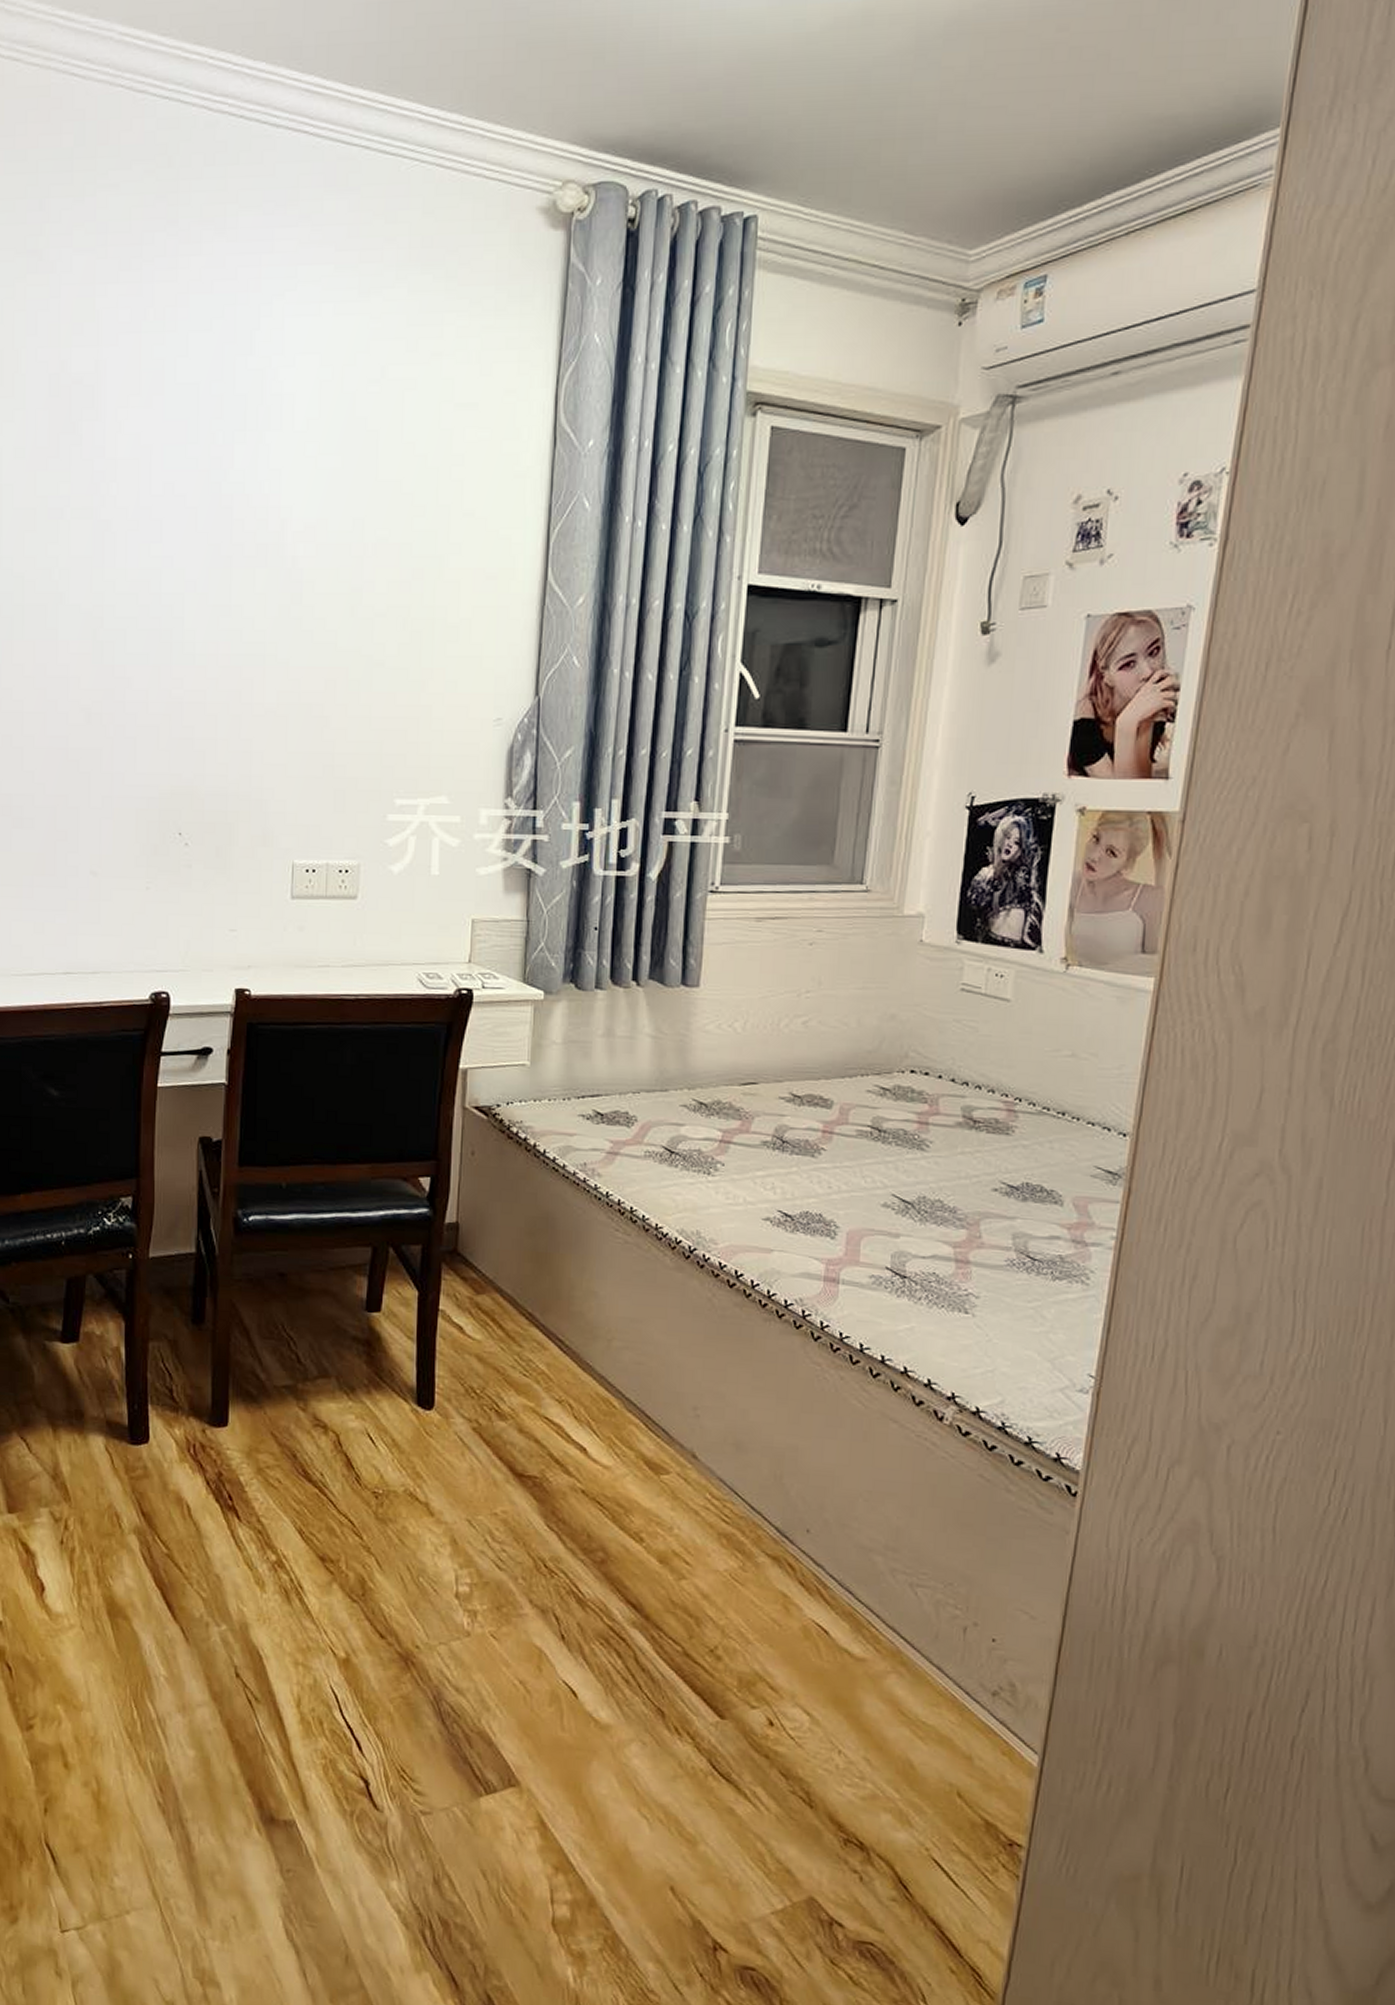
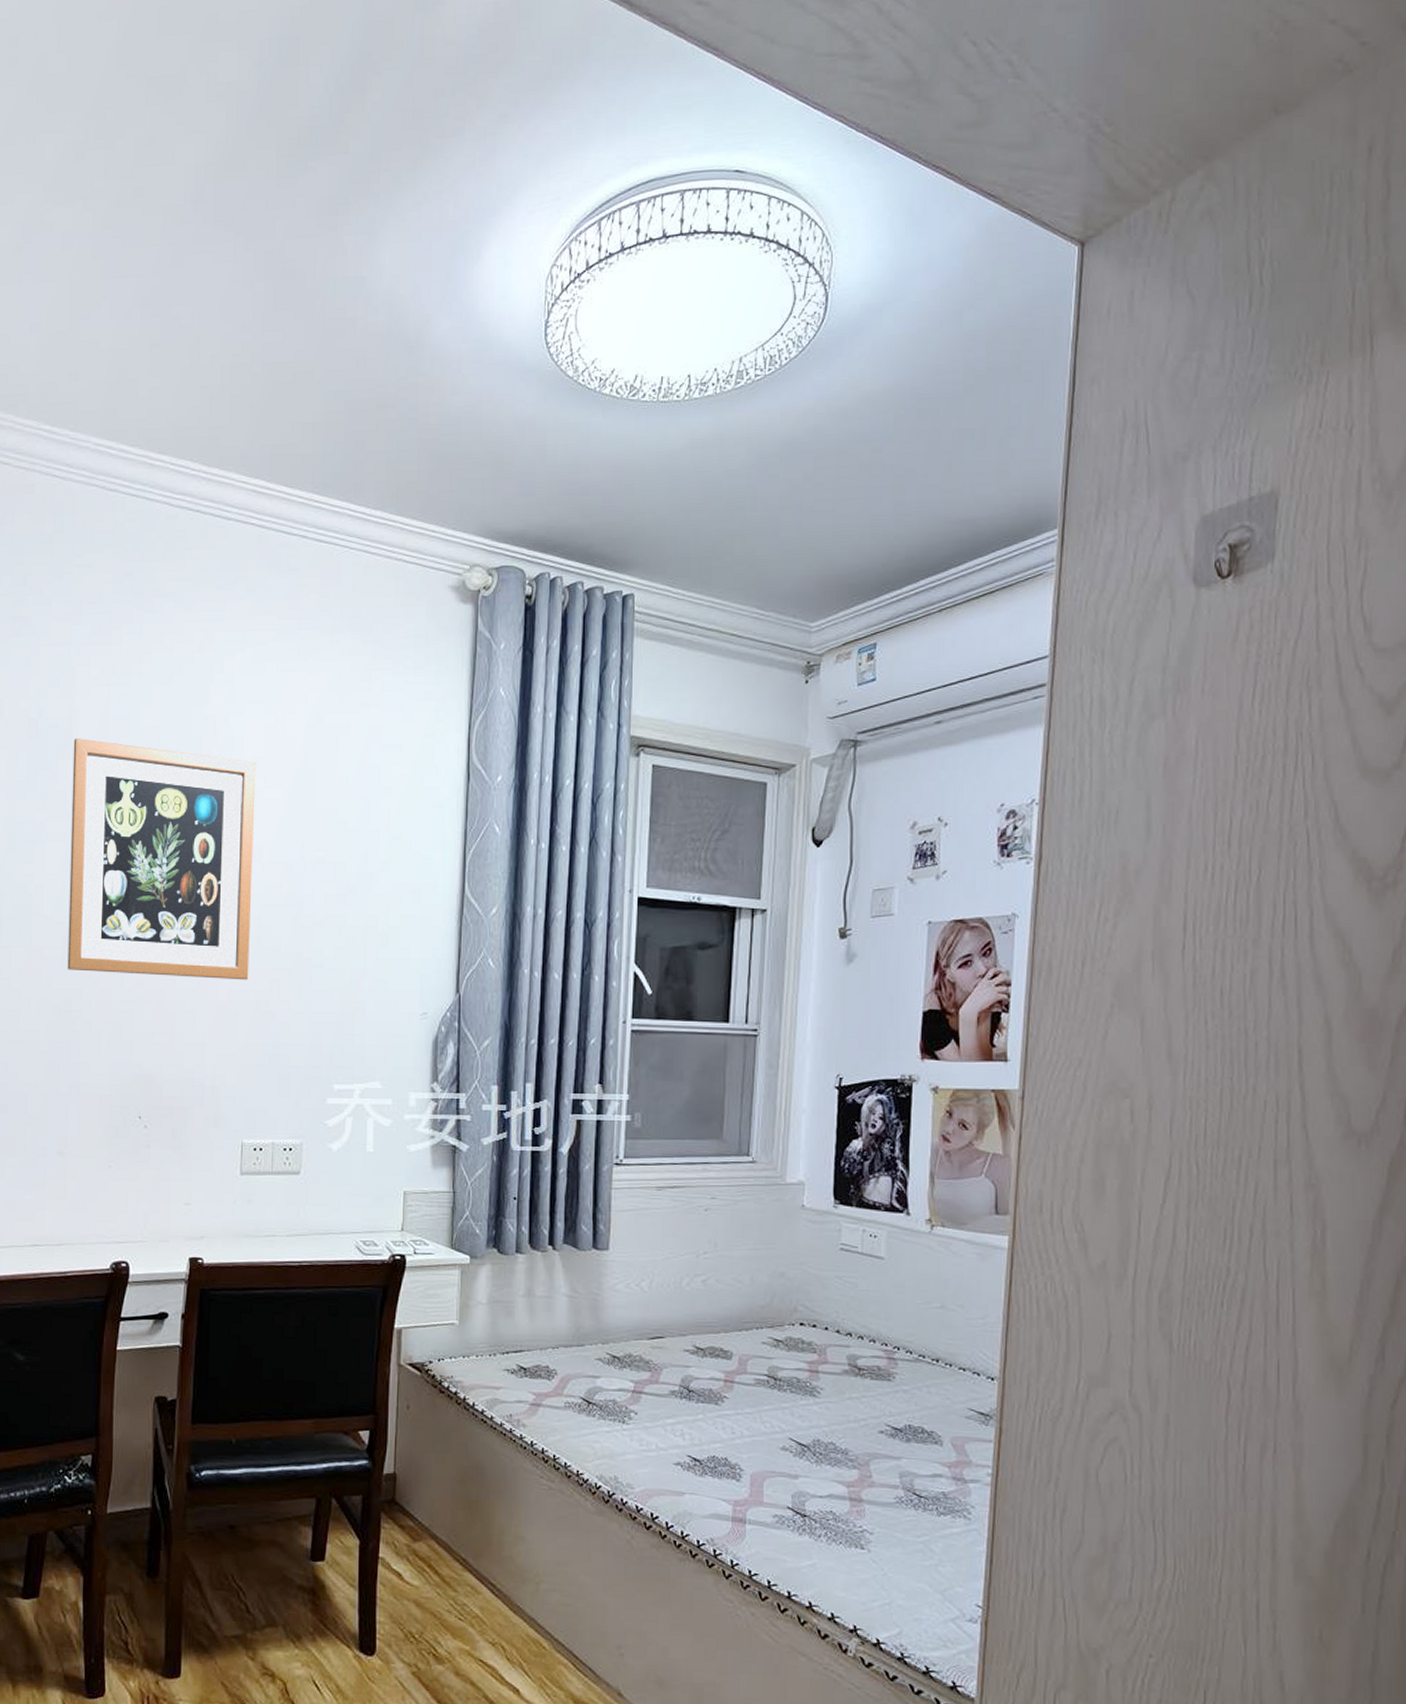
wall art: none [97,396,309,680] -> present [67,738,256,980]

